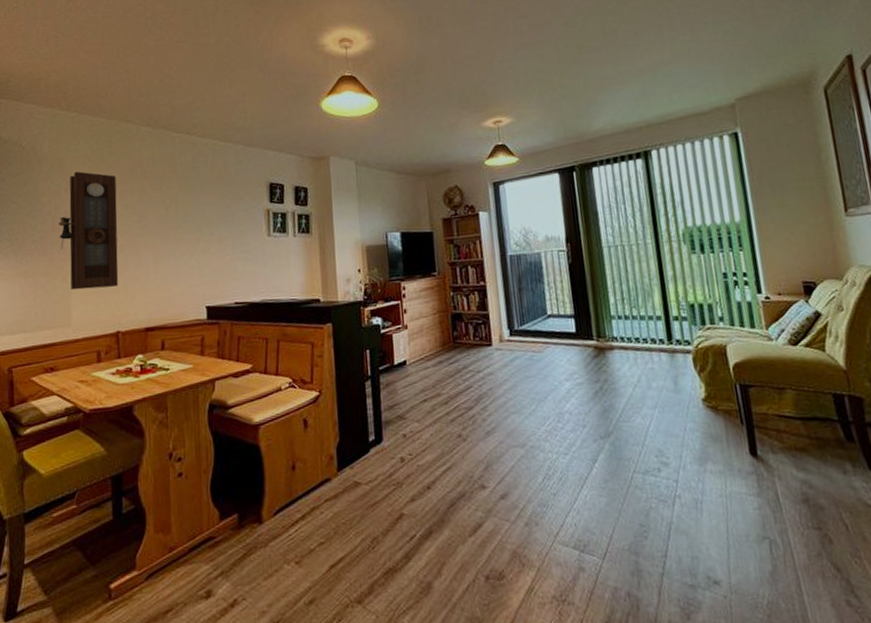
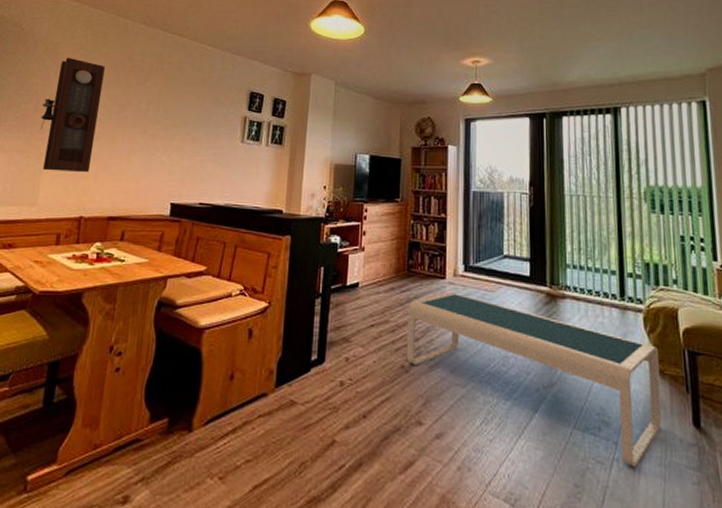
coffee table: none [458,358,719,501] -> present [406,292,662,467]

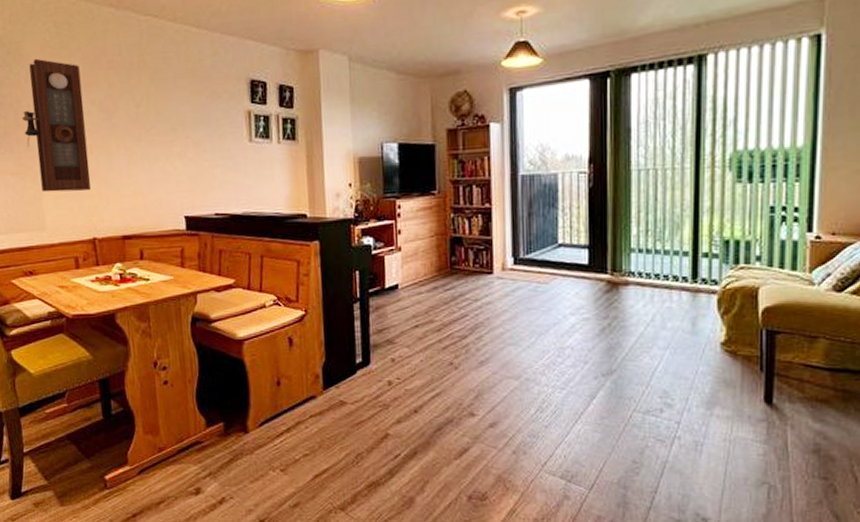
coffee table: present [406,292,662,467] -> none [453,287,731,443]

